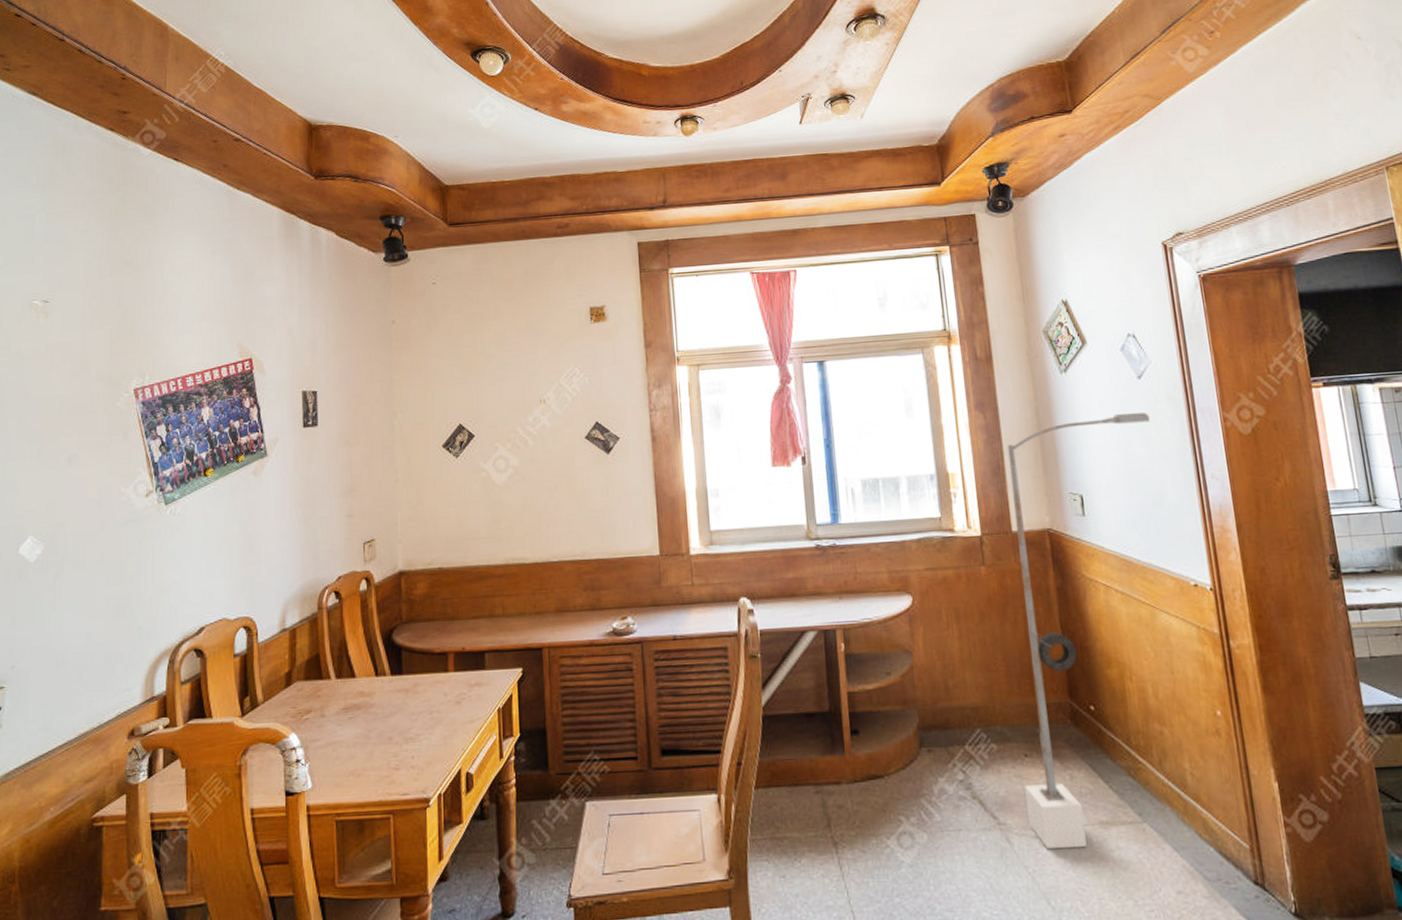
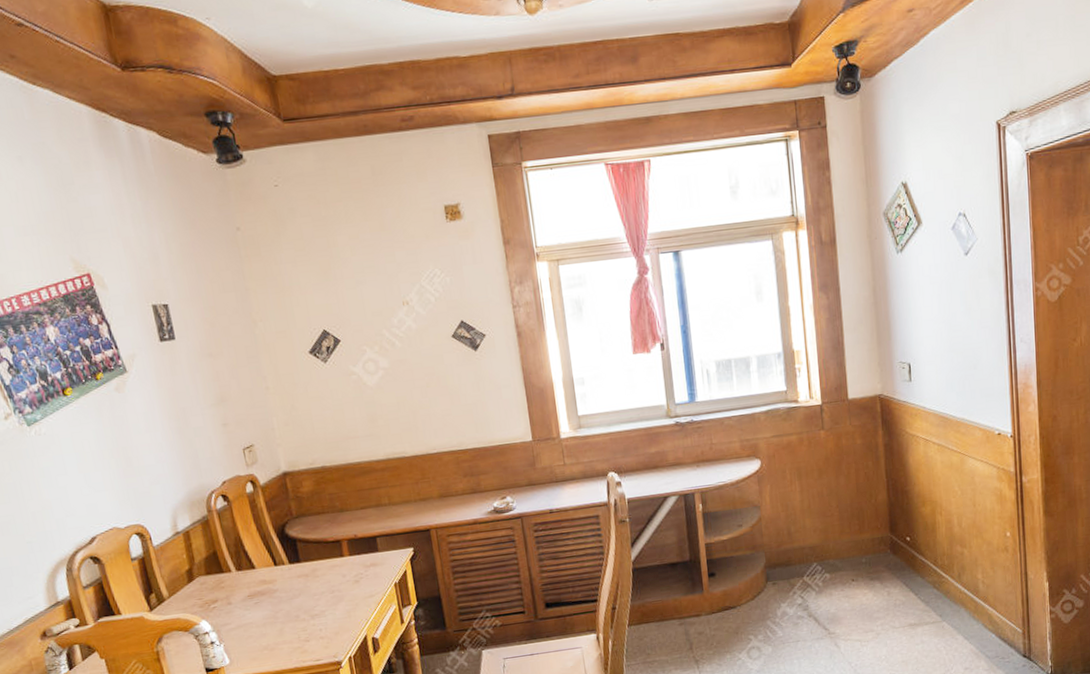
street lamp: present [1007,413,1151,850] -> none [847,286,973,649]

